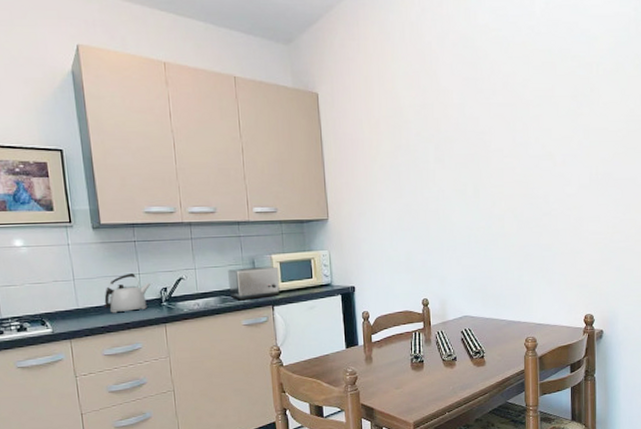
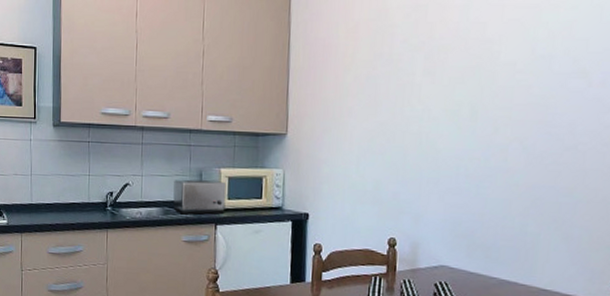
kettle: present [104,273,150,313] -> none [55,174,98,212]

